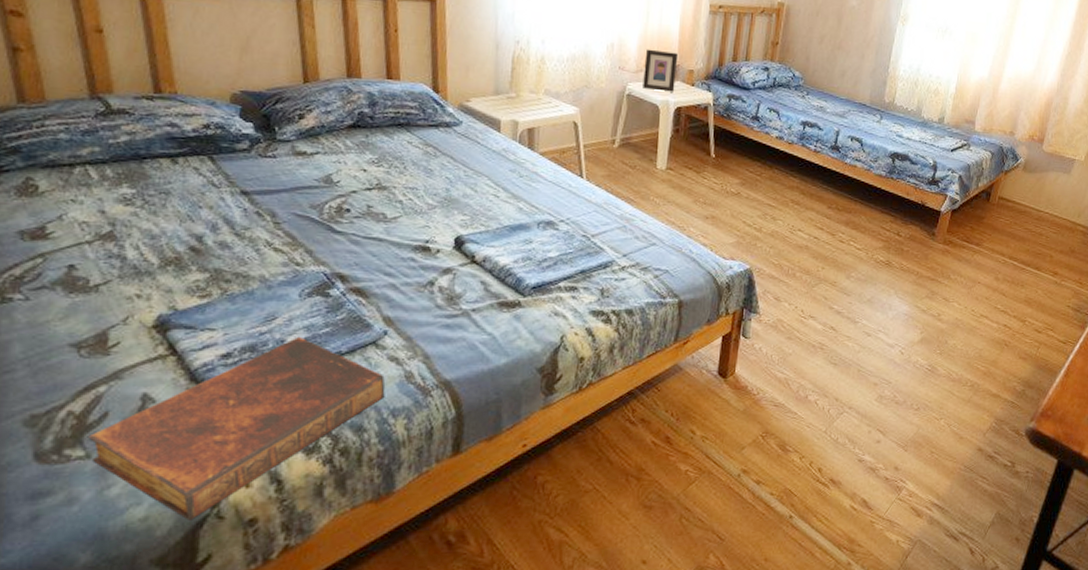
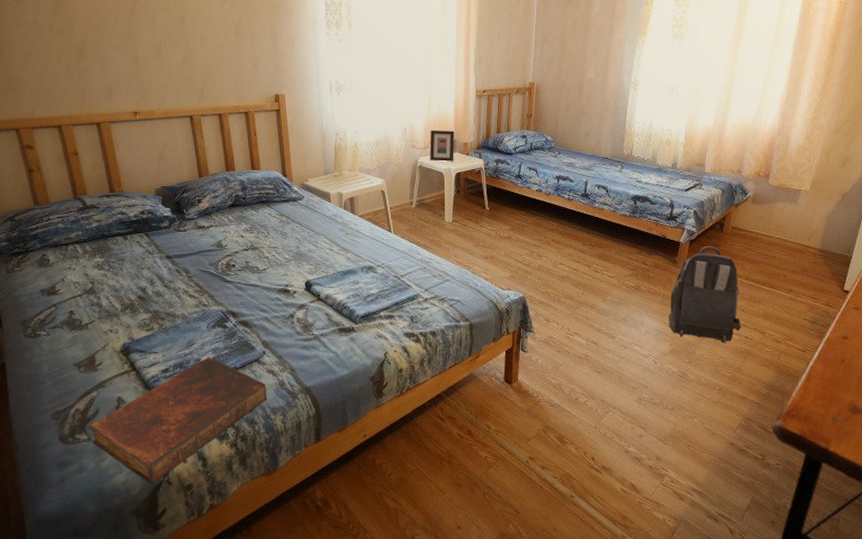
backpack: none [920,217,1002,332] -> present [668,245,741,343]

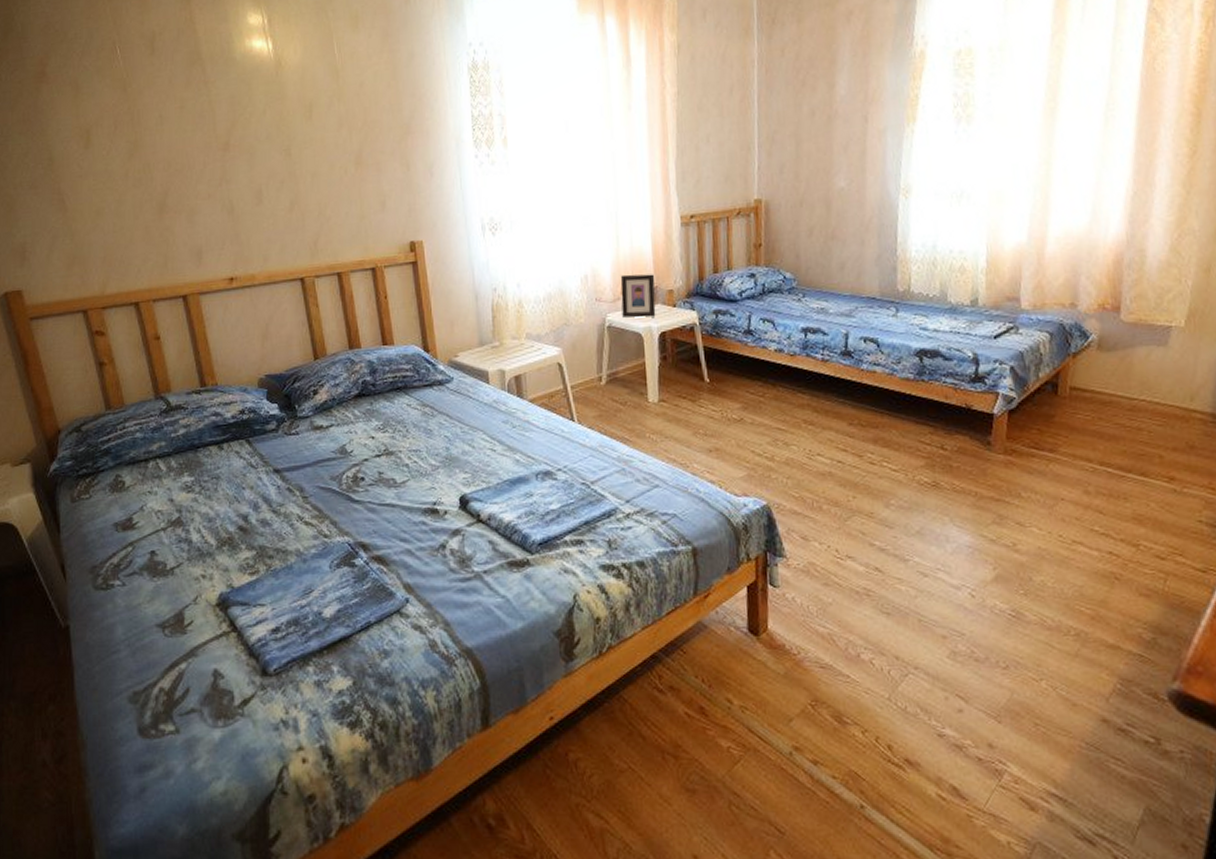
book: present [89,356,267,485] -> none [176,608,414,795]
backpack: present [668,245,741,343] -> none [985,416,1101,563]

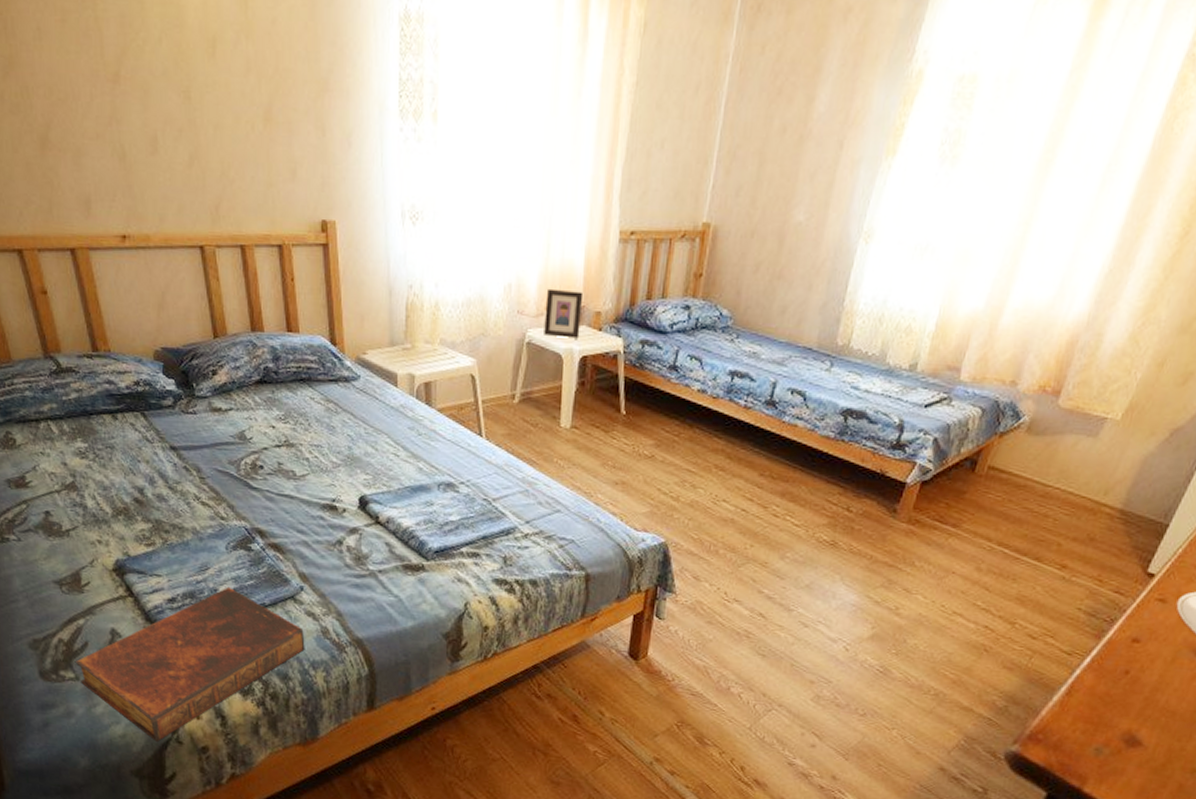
book: none [176,608,414,795] -> present [76,586,305,742]

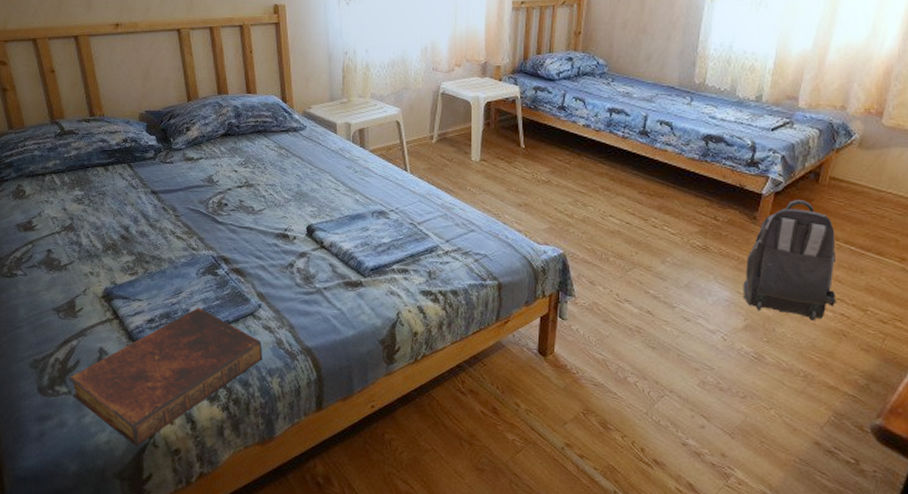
picture frame: present [544,288,584,339] -> none [455,49,486,88]
backpack: none [873,490,988,633] -> present [743,199,837,321]

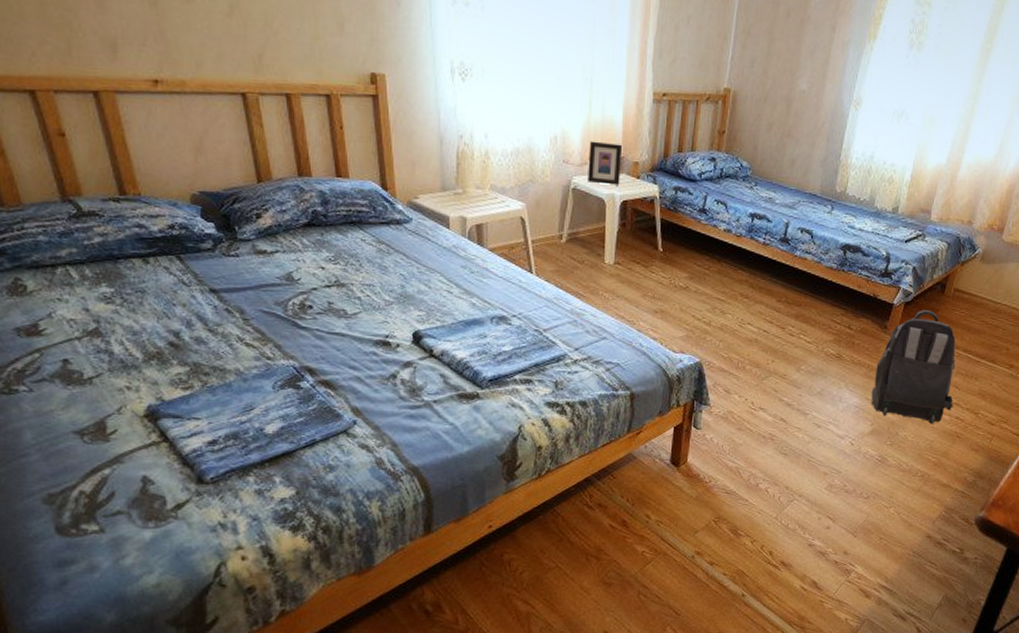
book: present [69,307,263,446] -> none [100,425,359,587]
picture frame: none [455,49,486,88] -> present [588,141,623,185]

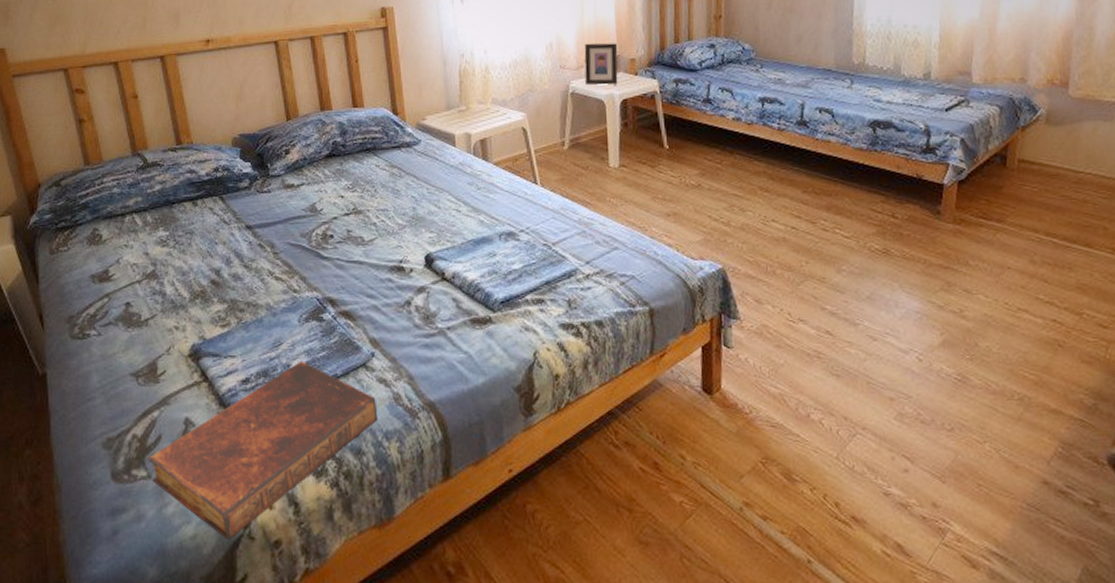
book: none [100,425,359,587] -> present [149,360,378,540]
backpack: present [871,309,956,424] -> none [934,187,1046,330]

